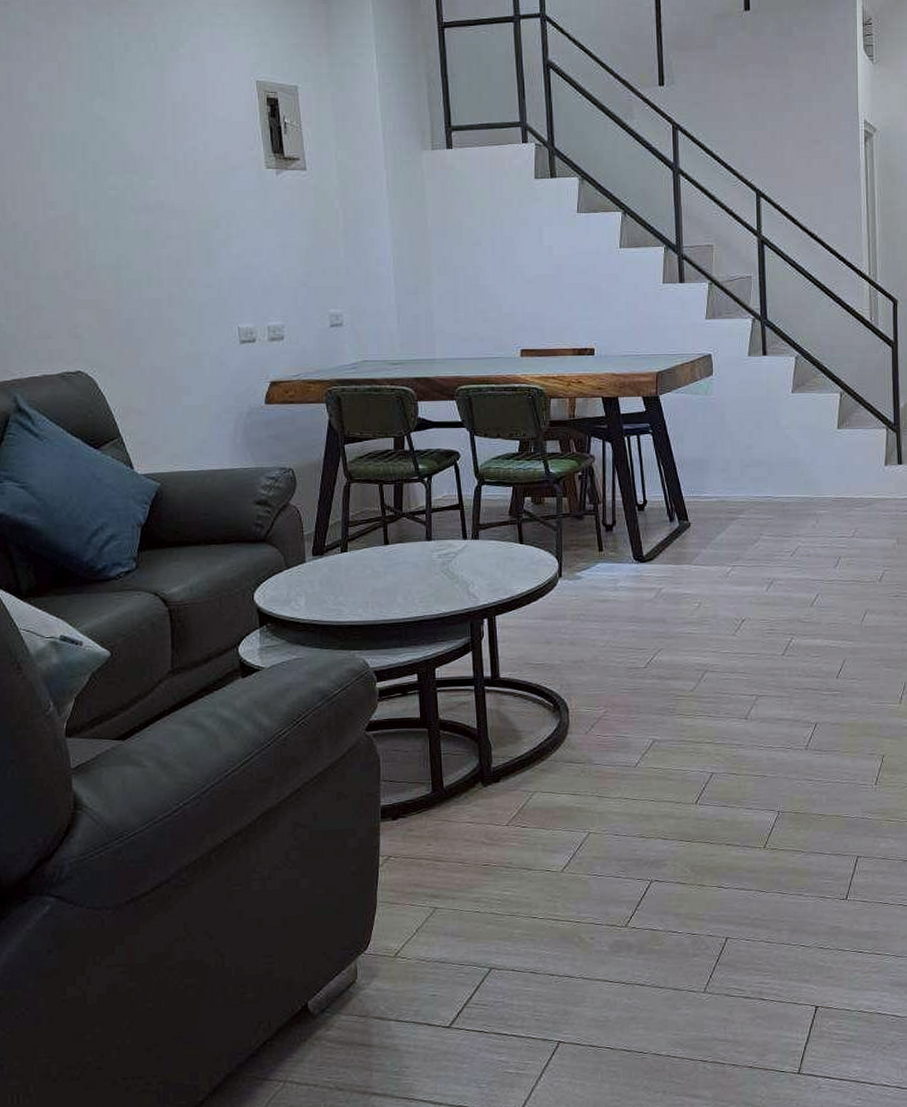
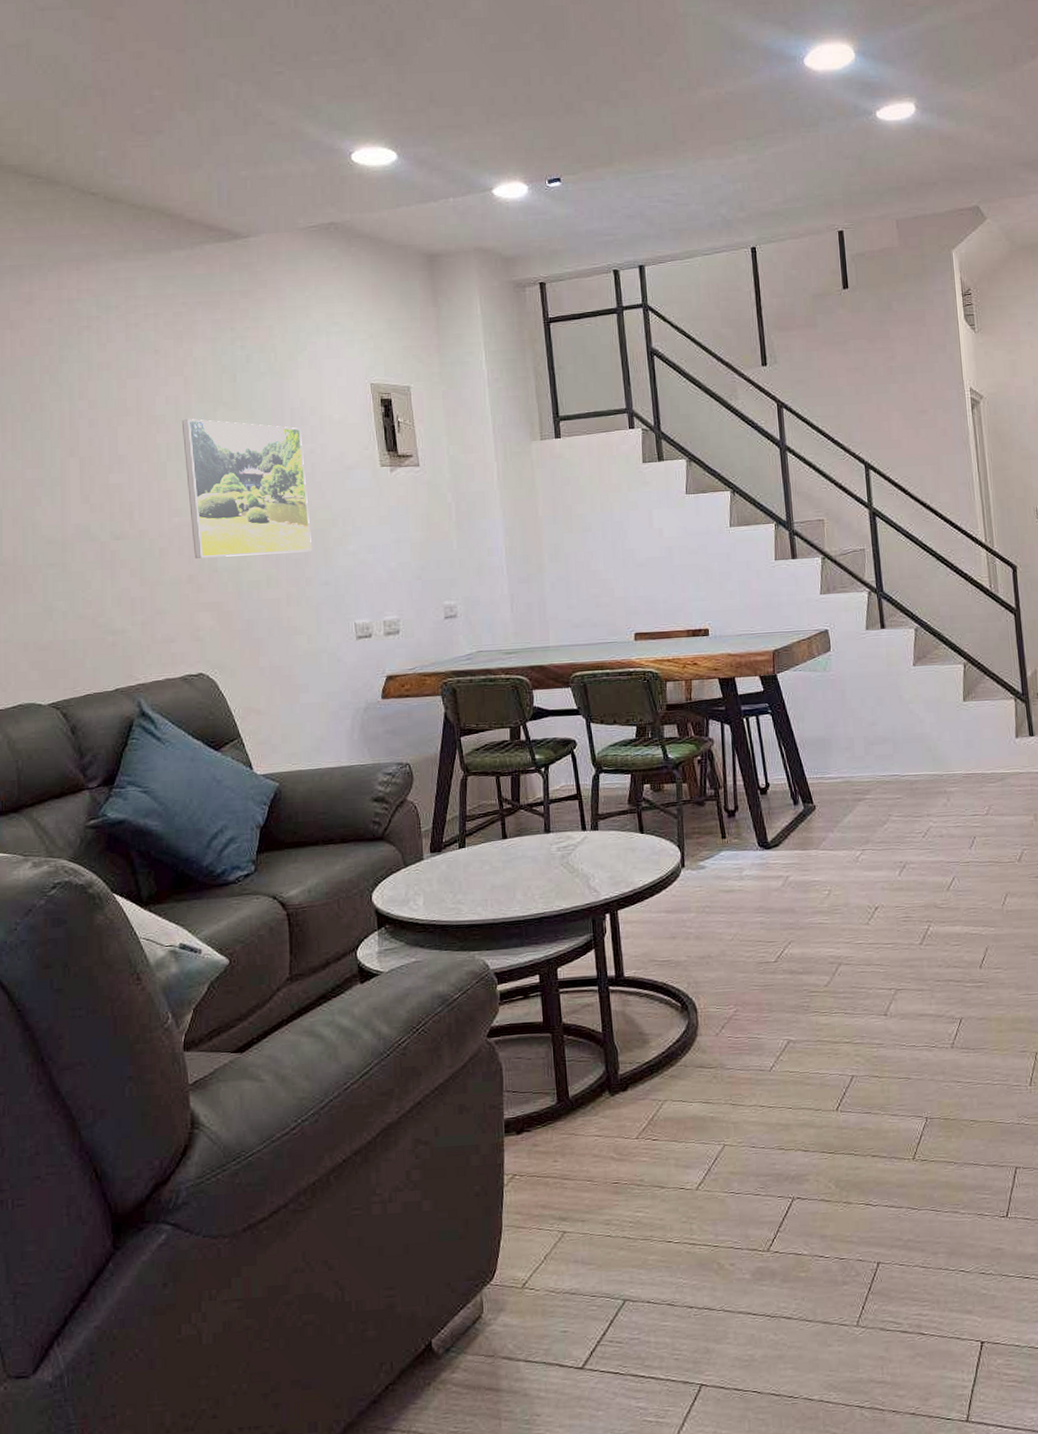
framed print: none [56,108,194,254] -> present [181,419,312,559]

